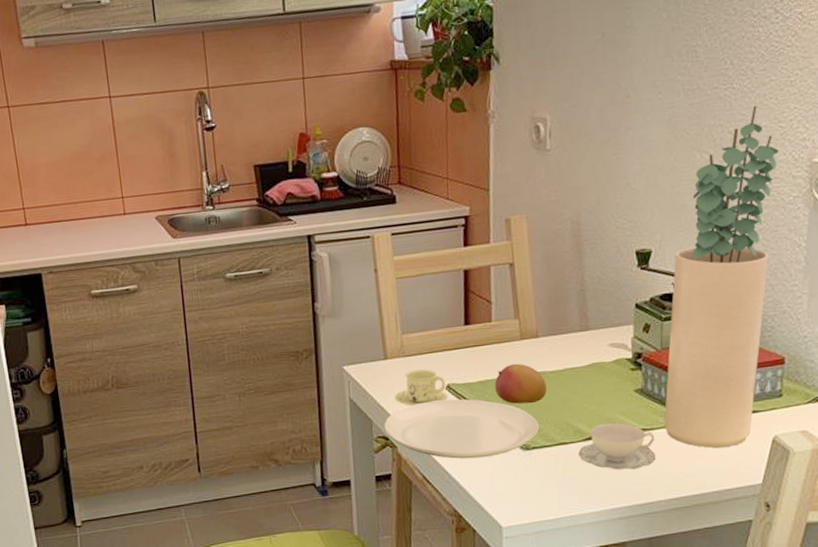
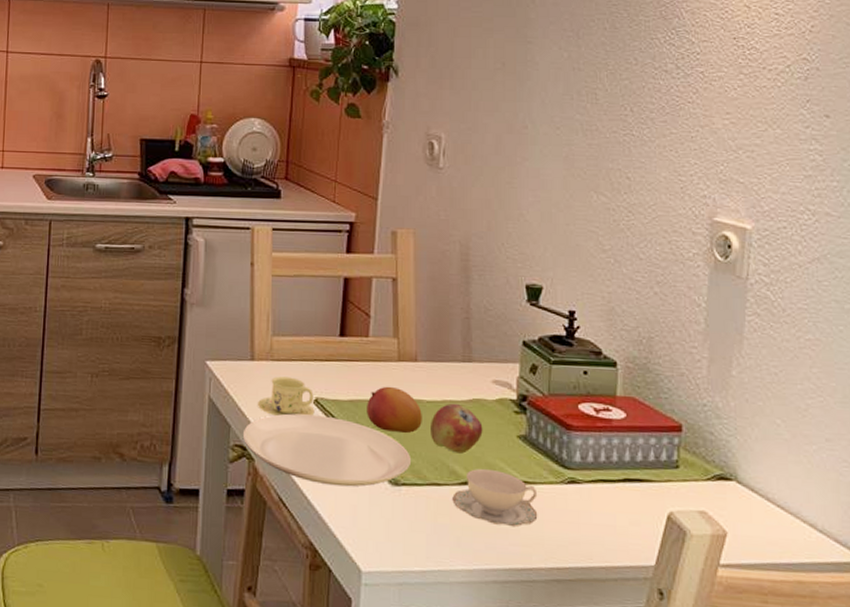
fruit: none [554,369,603,414] -> present [431,403,483,454]
vase: present [664,106,779,448] -> none [548,156,678,517]

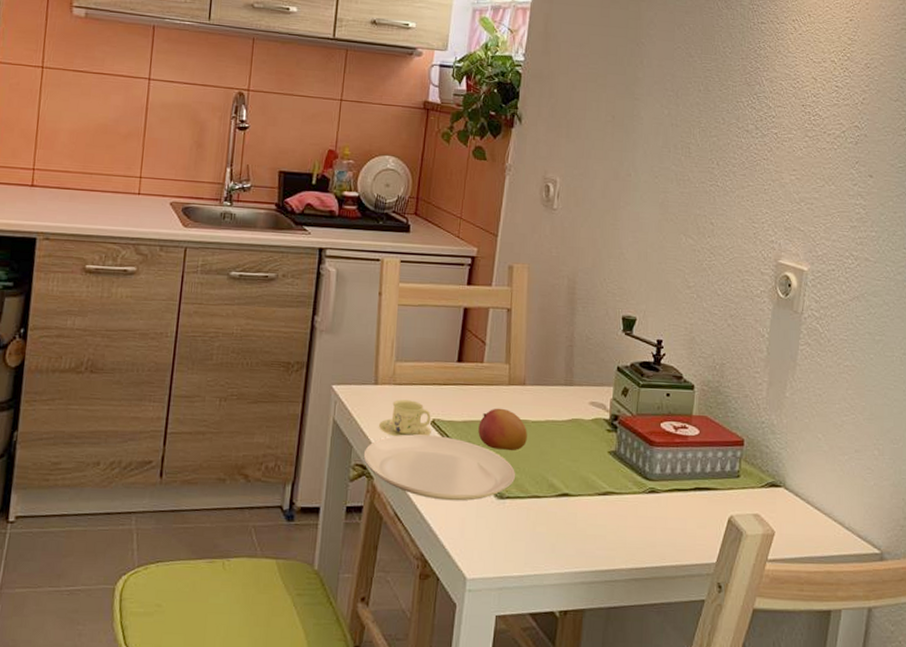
fruit: present [431,403,483,454] -> none [534,423,579,468]
teacup: present [452,469,538,528] -> none [550,482,623,534]

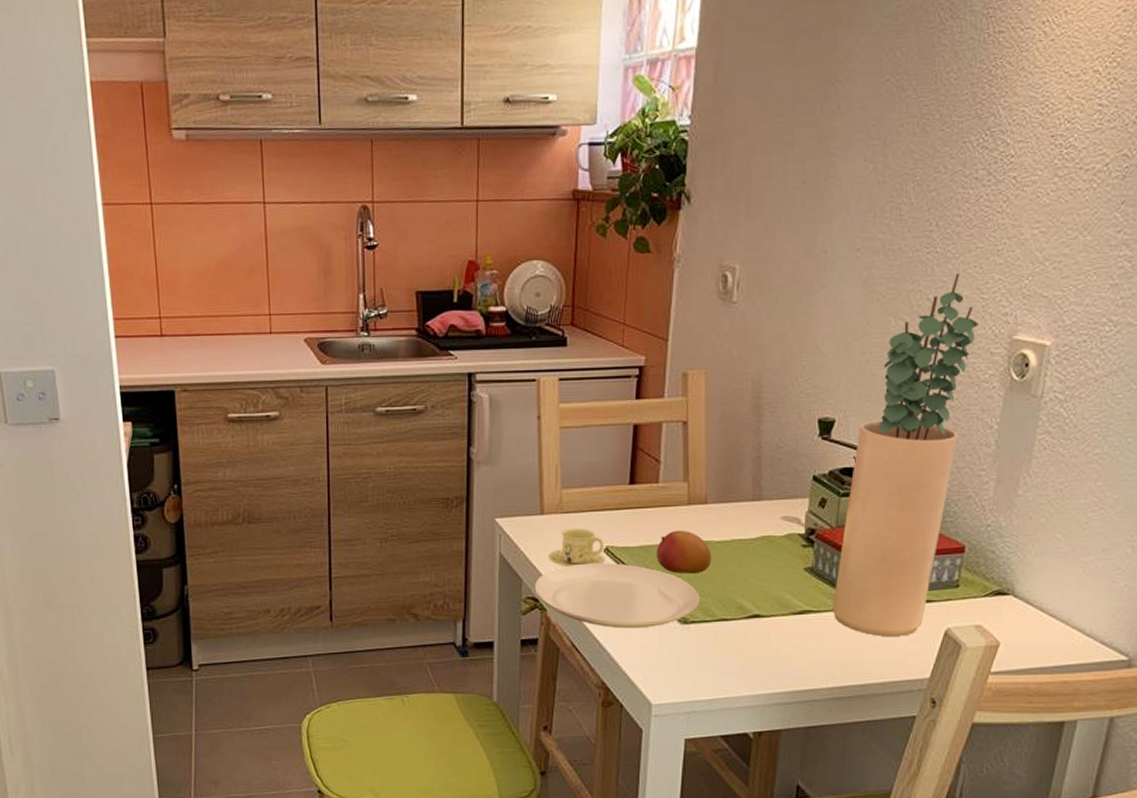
vase: none [632,205,751,521] -> present [832,274,979,636]

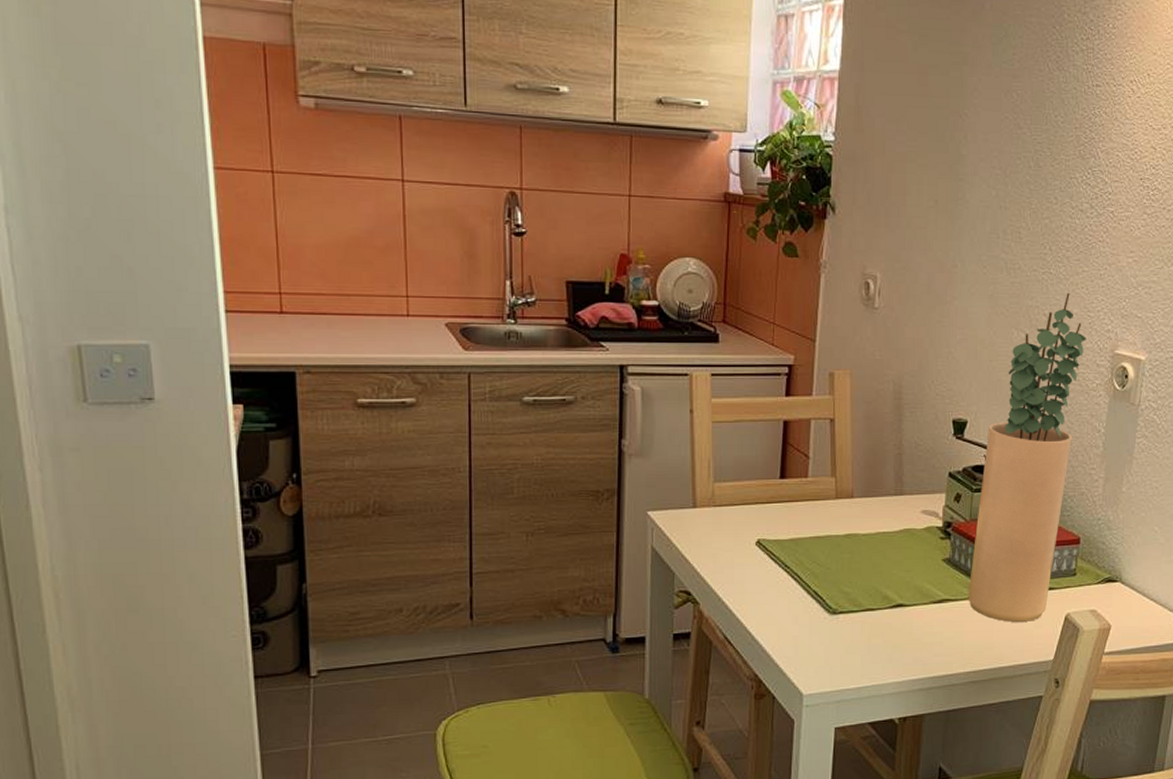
plate: present [534,563,699,629] -> none [687,556,847,620]
cup and saucer: present [547,528,605,568] -> none [700,521,757,560]
fruit: present [656,530,711,573] -> none [806,523,858,565]

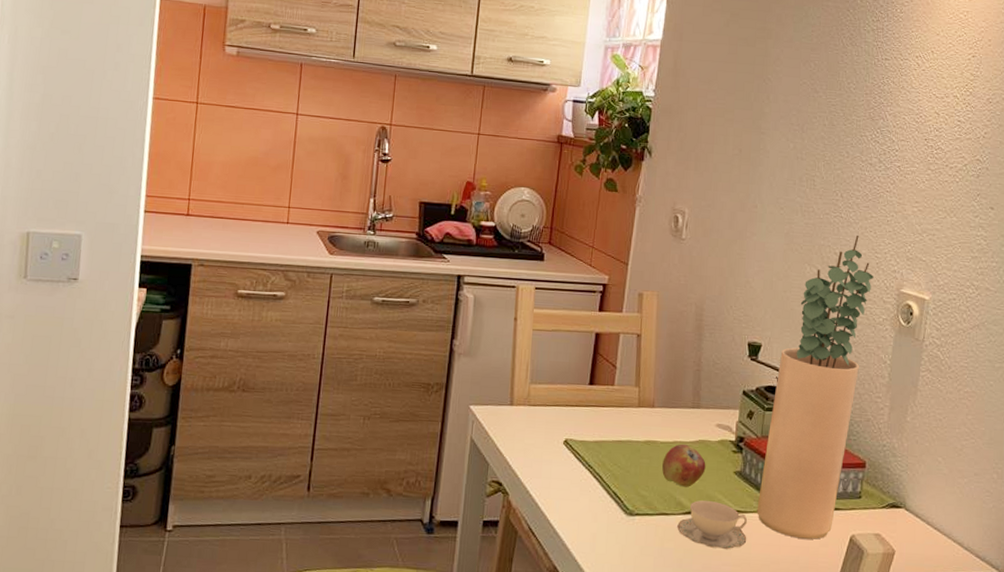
fruit: none [865,534,912,580] -> present [662,443,706,487]
teacup: none [885,592,959,641] -> present [677,500,748,550]

